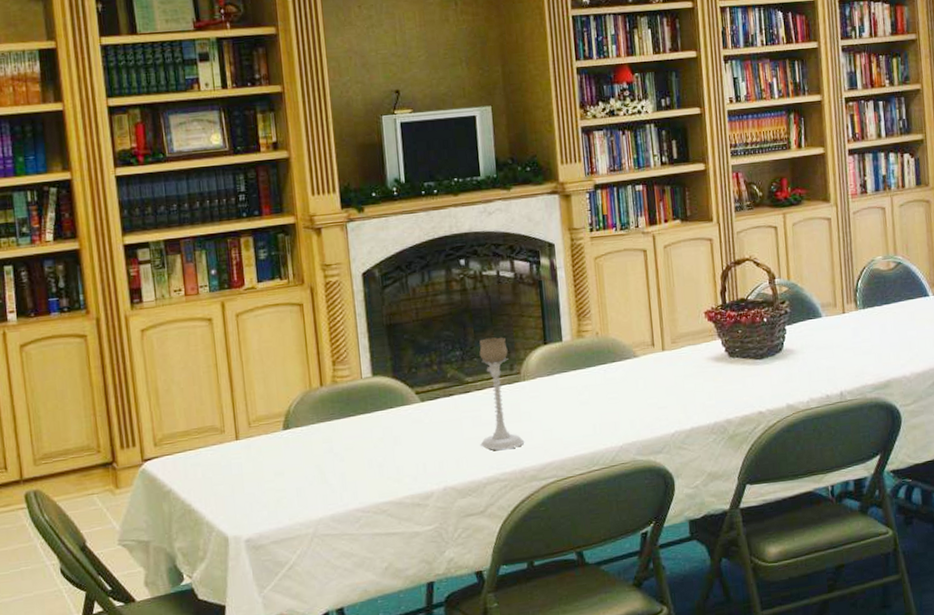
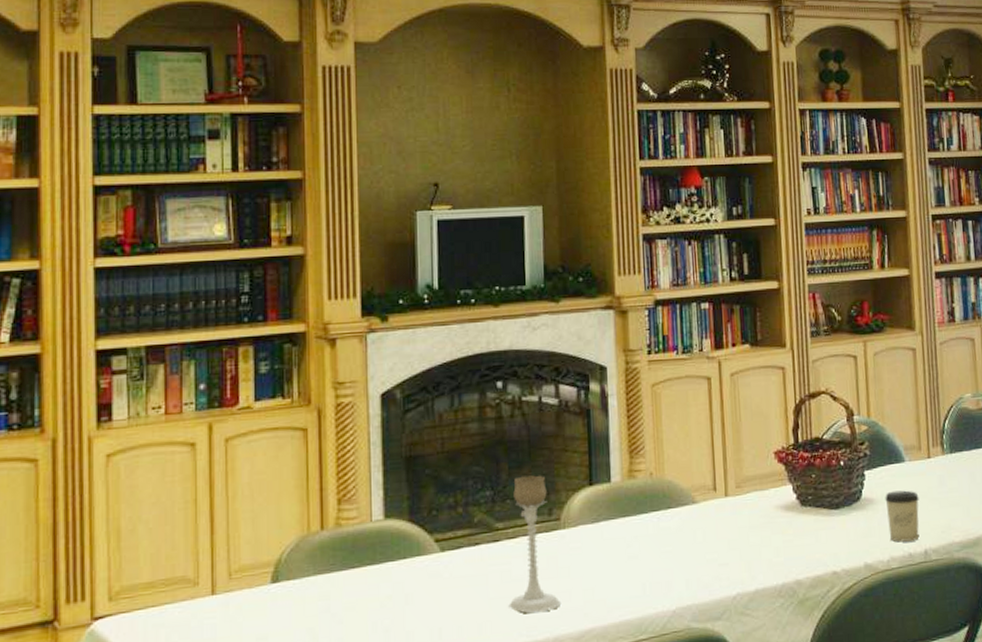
cup: none [804,341,835,386] -> present [885,490,919,542]

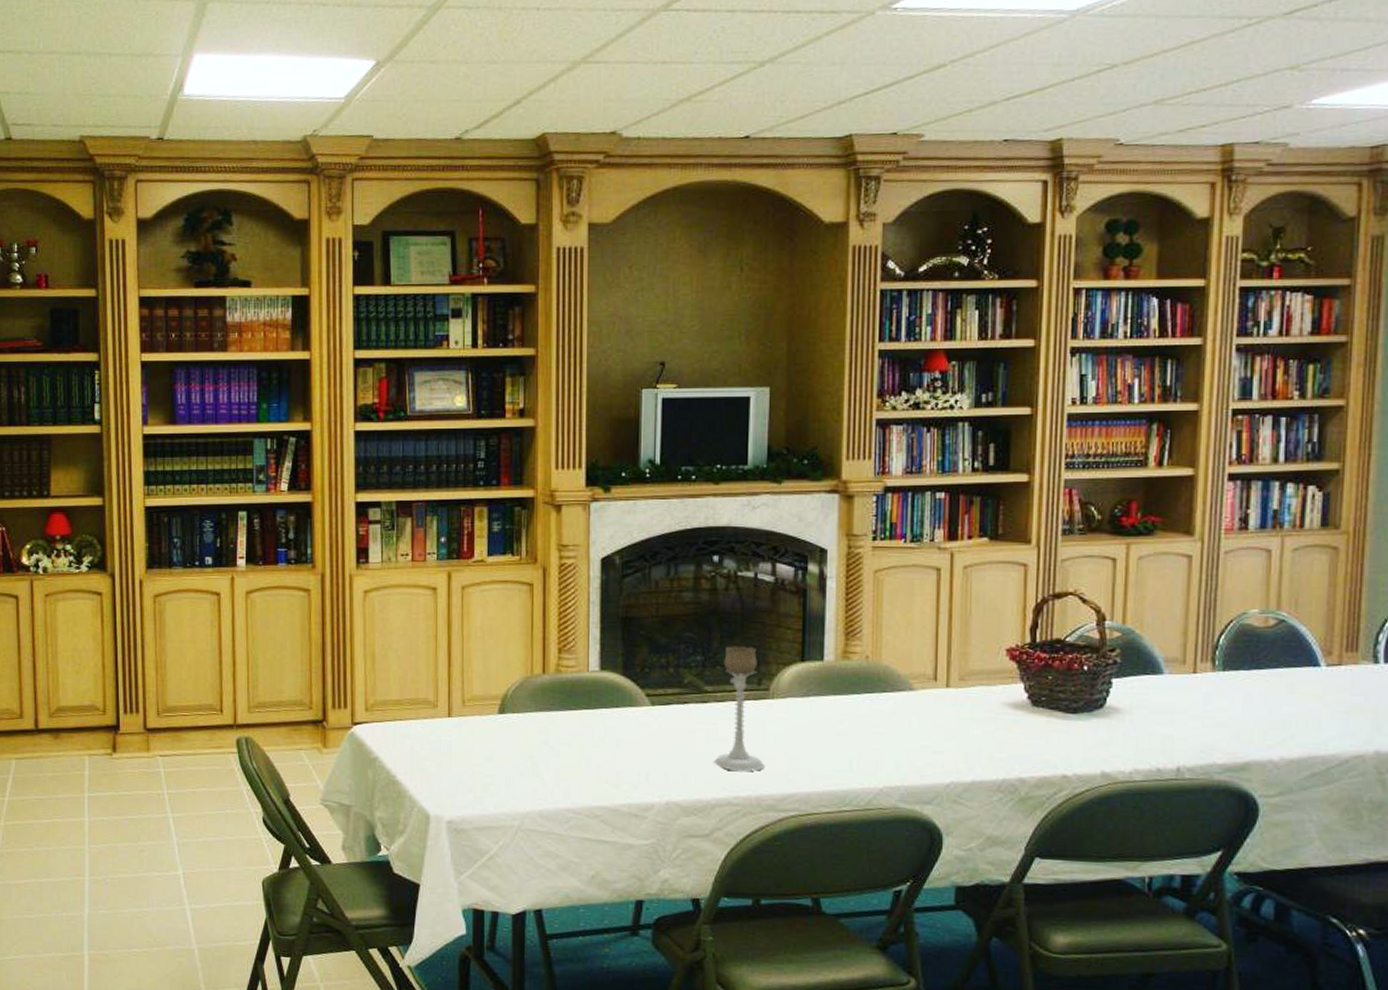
cup: present [885,490,919,542] -> none [1134,703,1177,757]

